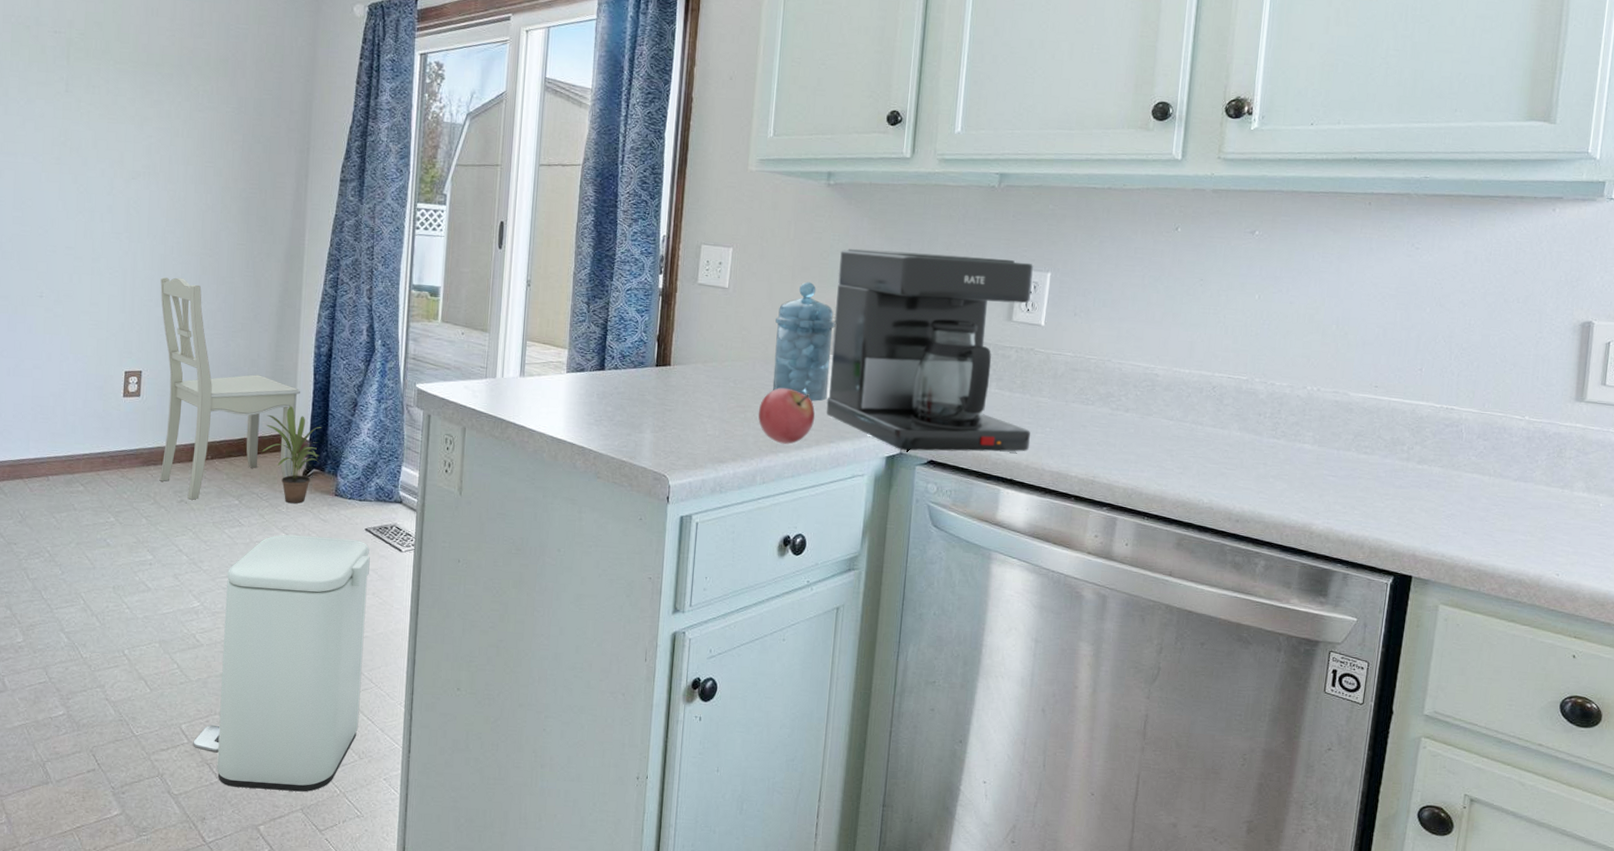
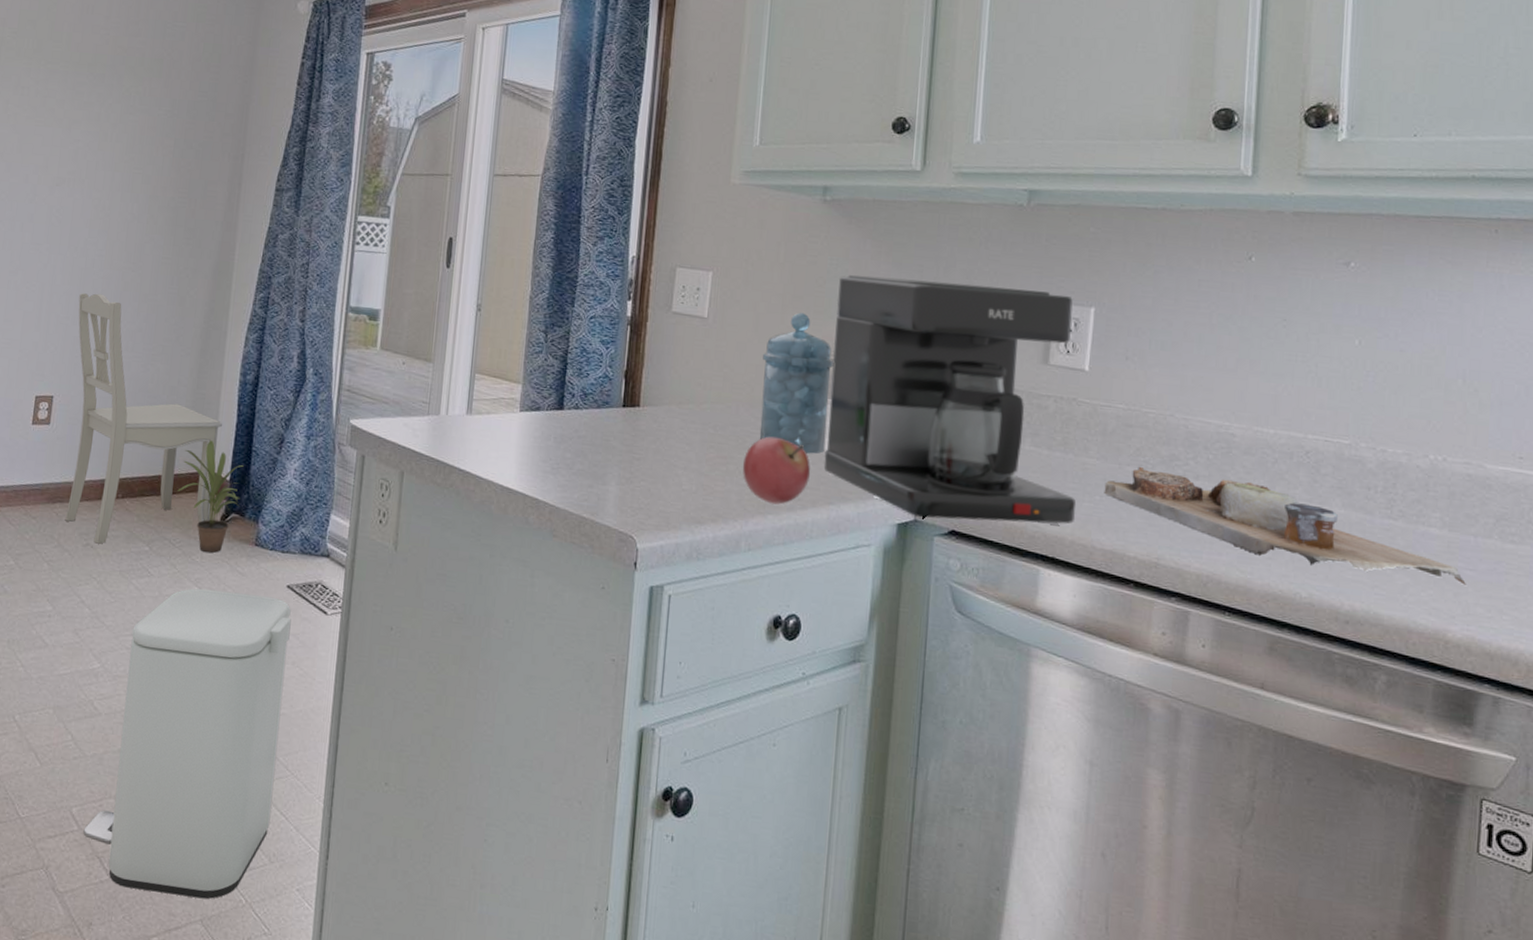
cutting board: none [1053,403,1329,488] -> present [1104,466,1466,585]

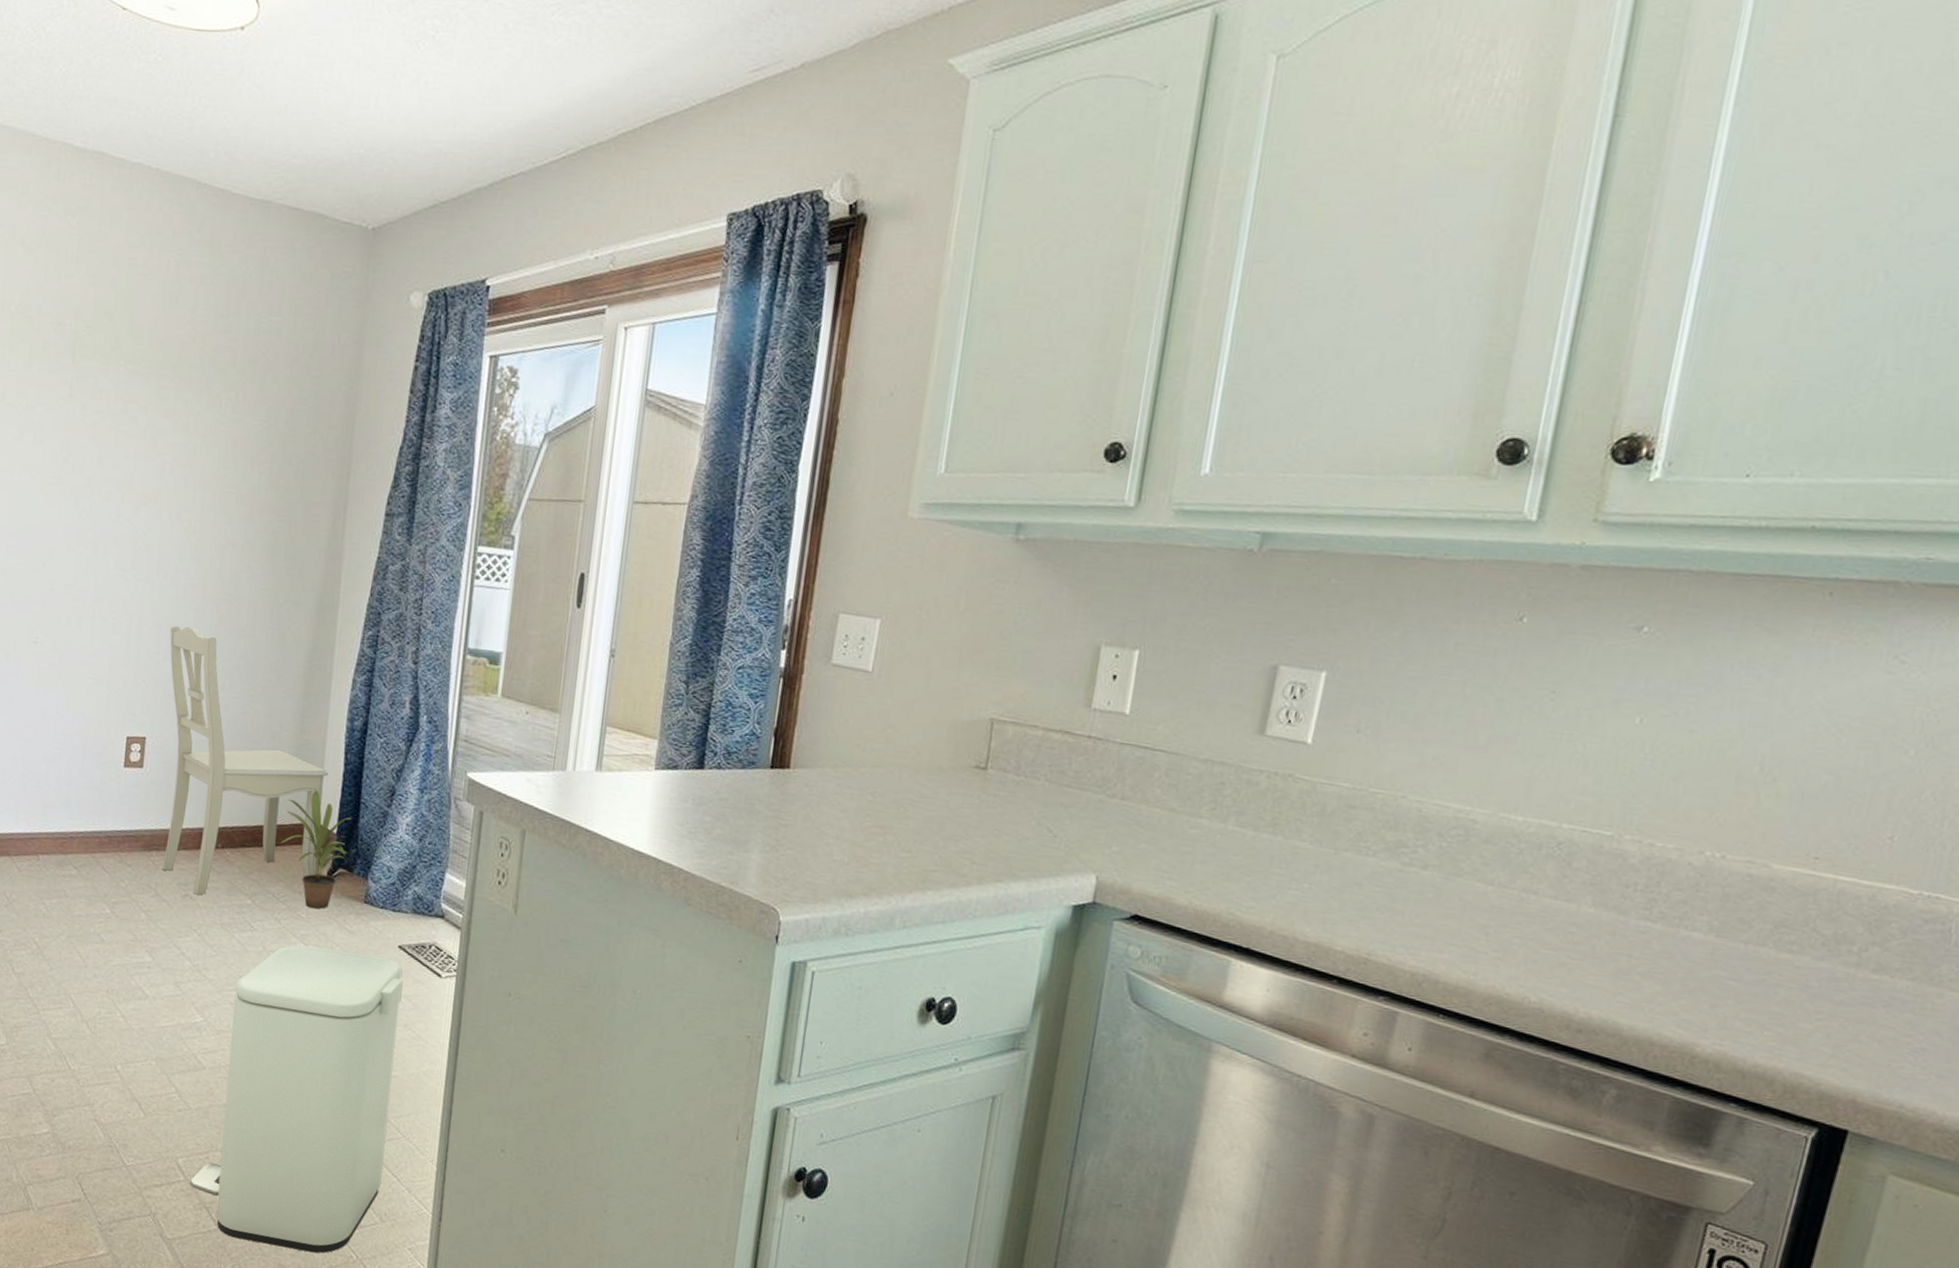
fruit: present [742,436,811,505] -> none [902,806,979,881]
canister: present [759,312,834,454] -> none [923,668,1015,827]
coffee maker: present [823,274,1076,524] -> none [994,626,1302,913]
cutting board: present [1104,466,1466,585] -> none [1314,852,1727,996]

